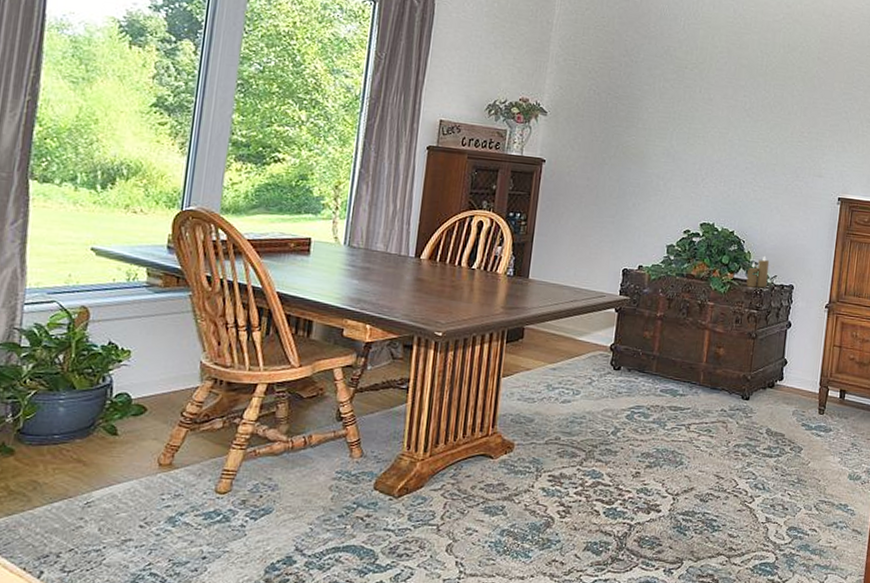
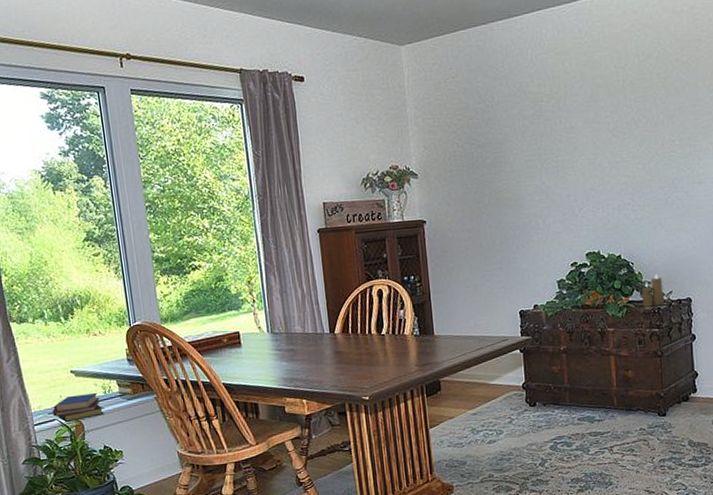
book: none [53,276,121,307] -> present [52,393,104,422]

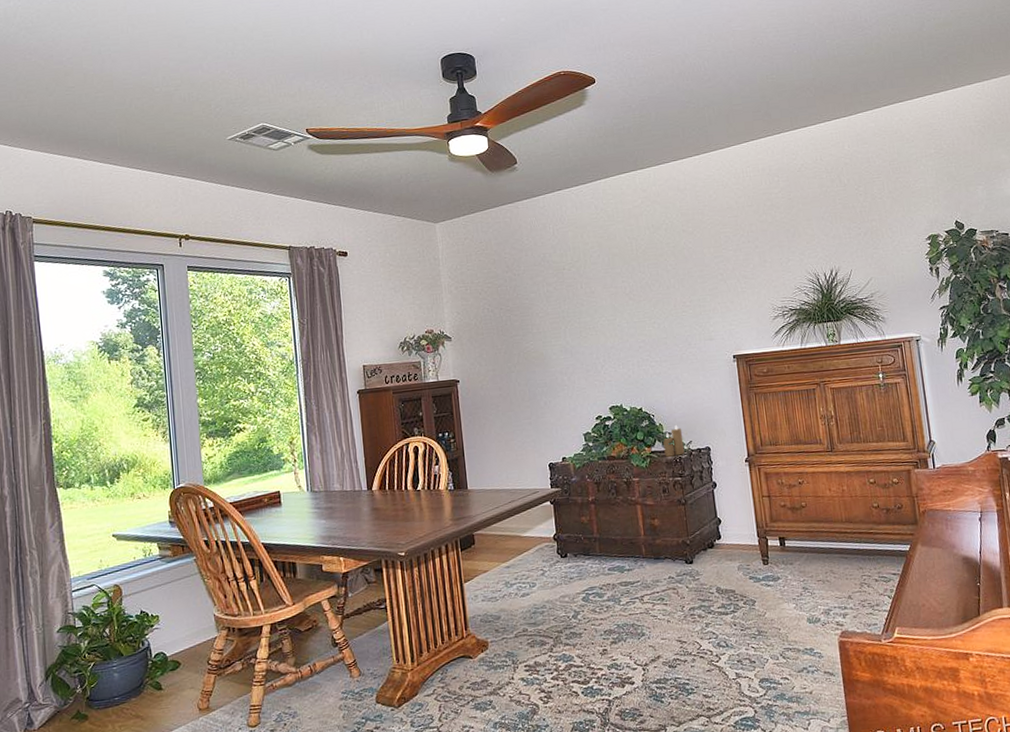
book: present [52,393,104,422] -> none [91,557,143,587]

